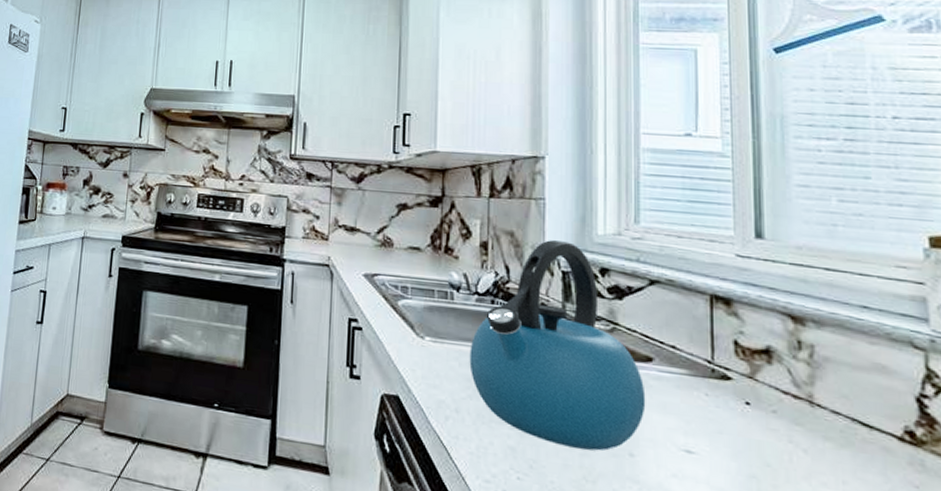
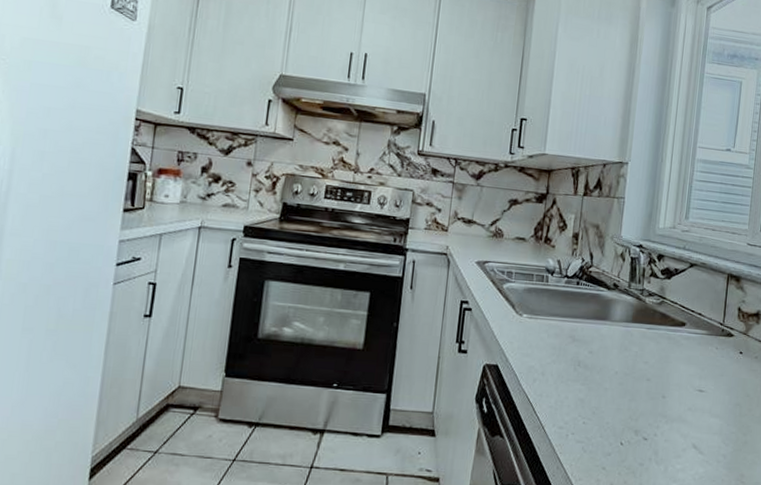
kettle: present [469,240,646,451] -> none [555,232,678,396]

